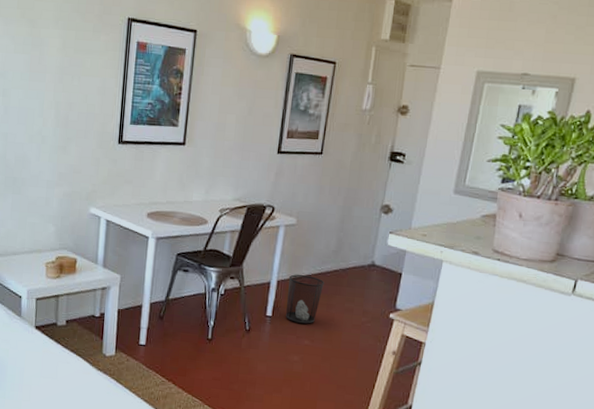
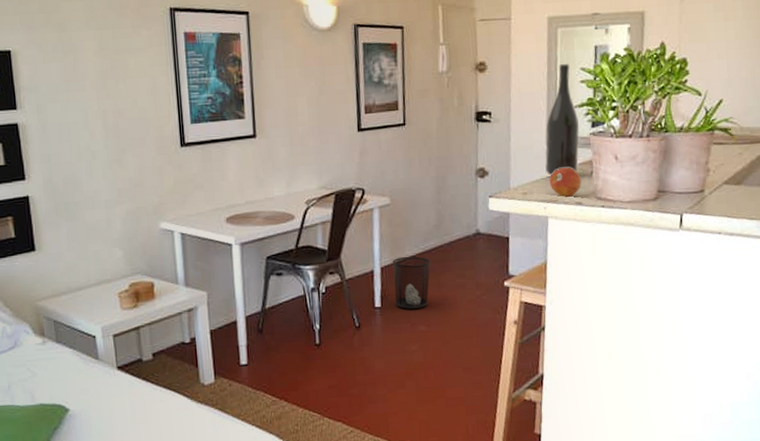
wine bottle: none [448,118,491,223] -> present [545,64,579,175]
fruit: none [450,216,482,245] -> present [549,167,581,197]

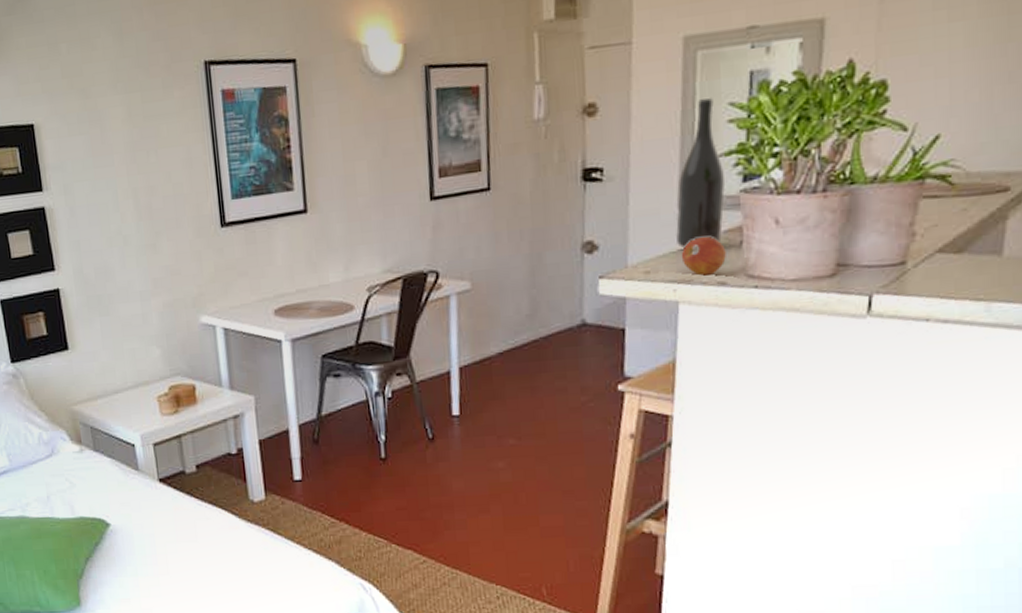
waste bin: present [392,256,431,310] -> none [473,353,522,420]

